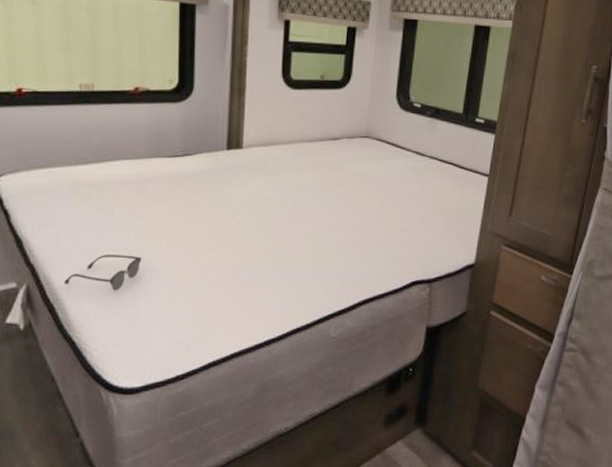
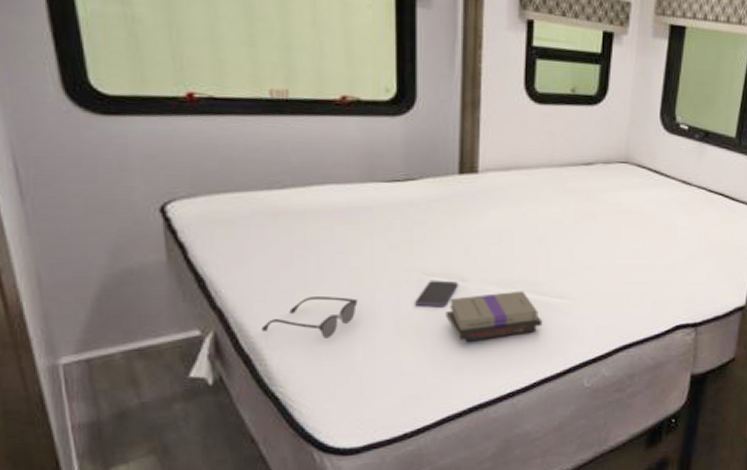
smartphone: none [187,240,224,264] -> present [414,280,458,307]
books: none [213,250,295,296] -> present [445,290,543,343]

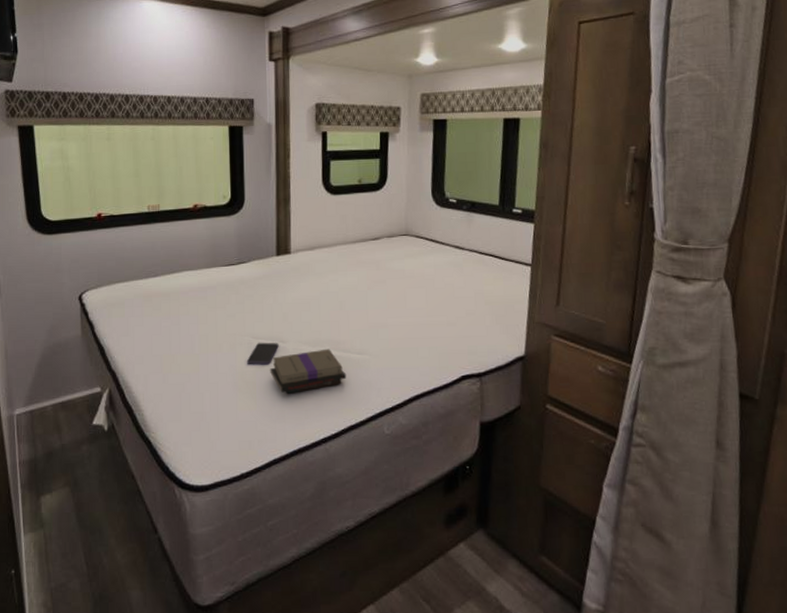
eyeglasses: present [262,297,358,339] -> none [140,358,206,393]

